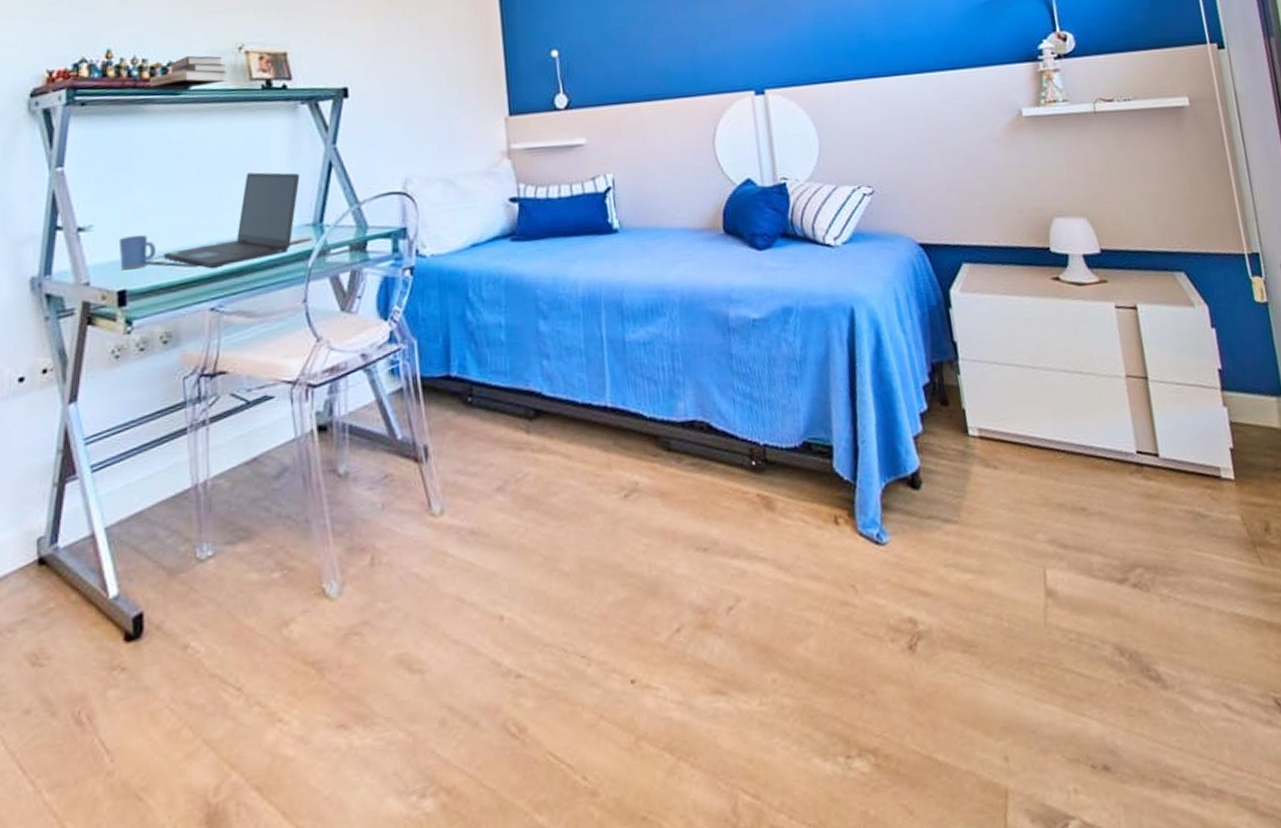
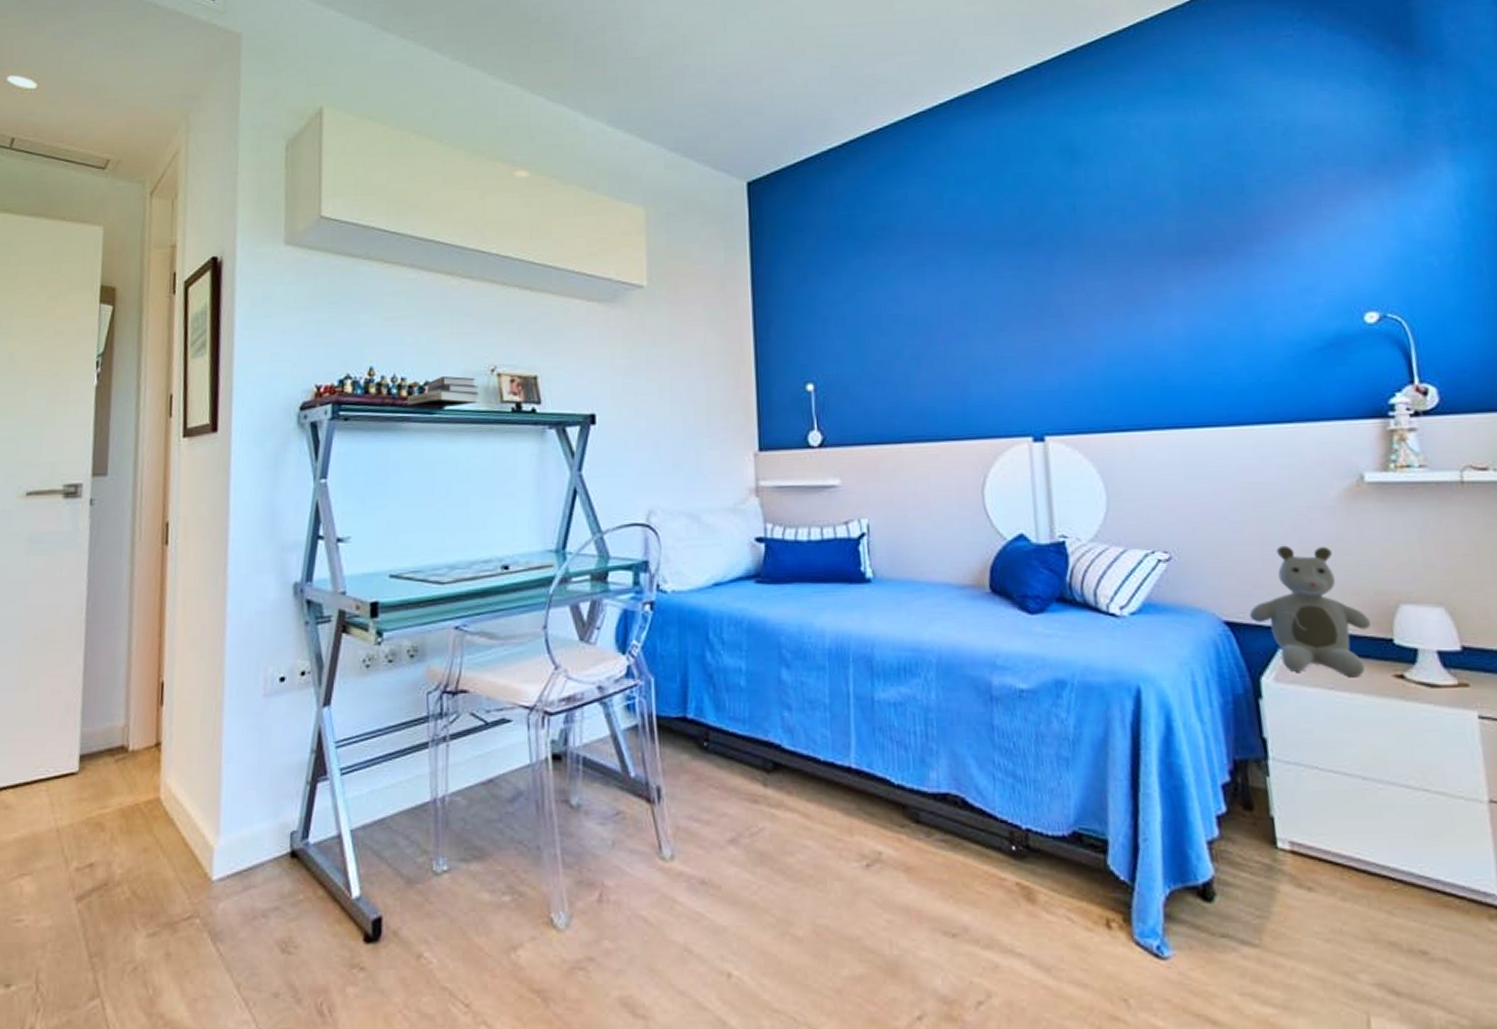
mug: present [118,235,157,270] -> none [373,550,408,583]
laptop: present [163,172,300,268] -> none [413,495,545,587]
teddy bear: none [939,172,1033,283] -> present [1250,545,1372,678]

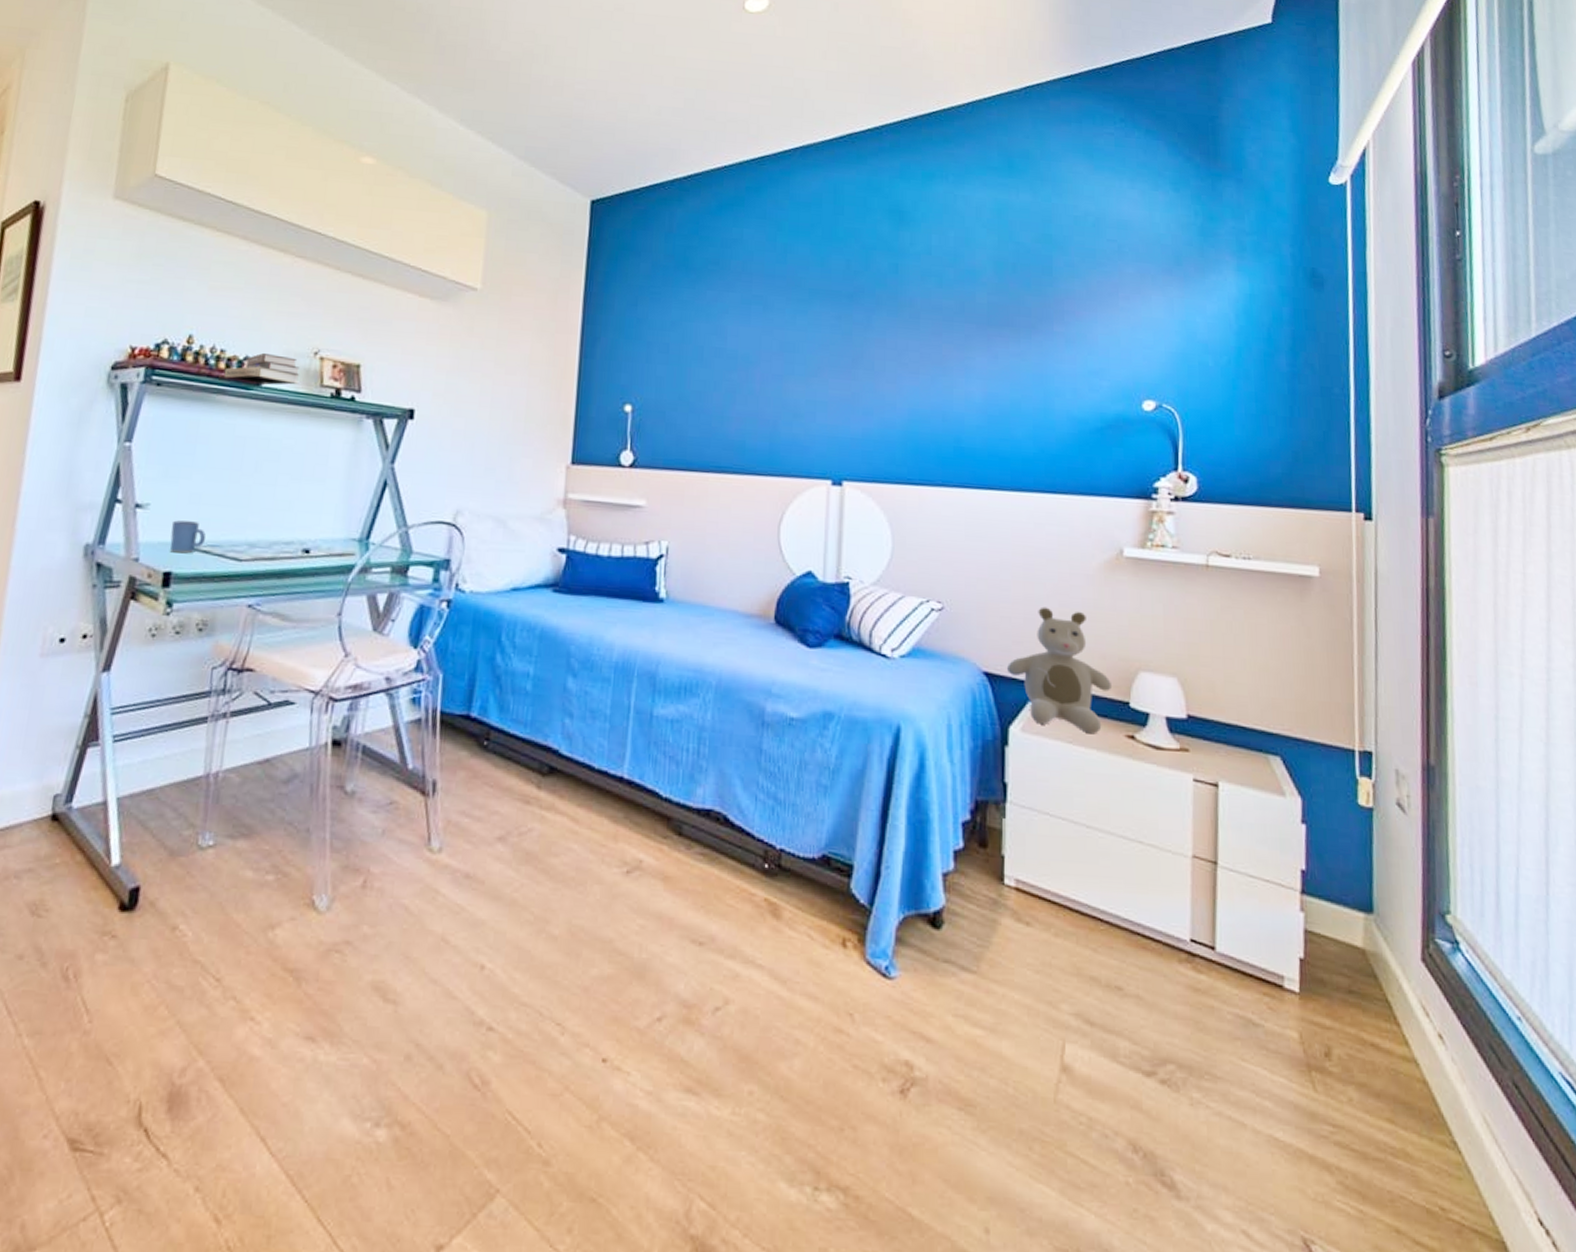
mug: none [373,550,408,583] -> present [170,520,206,554]

